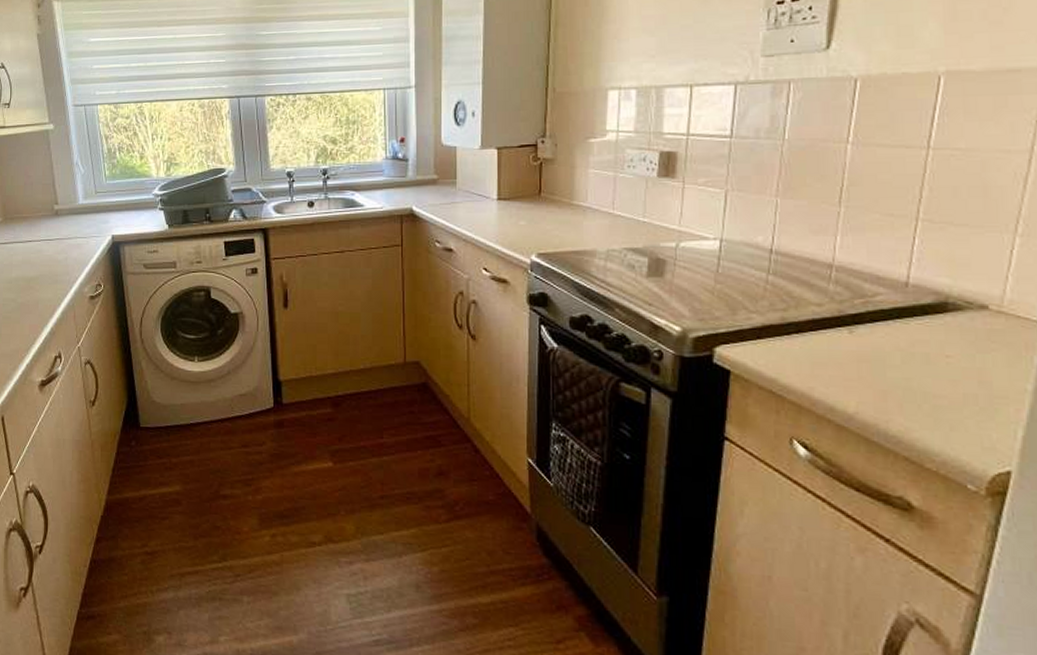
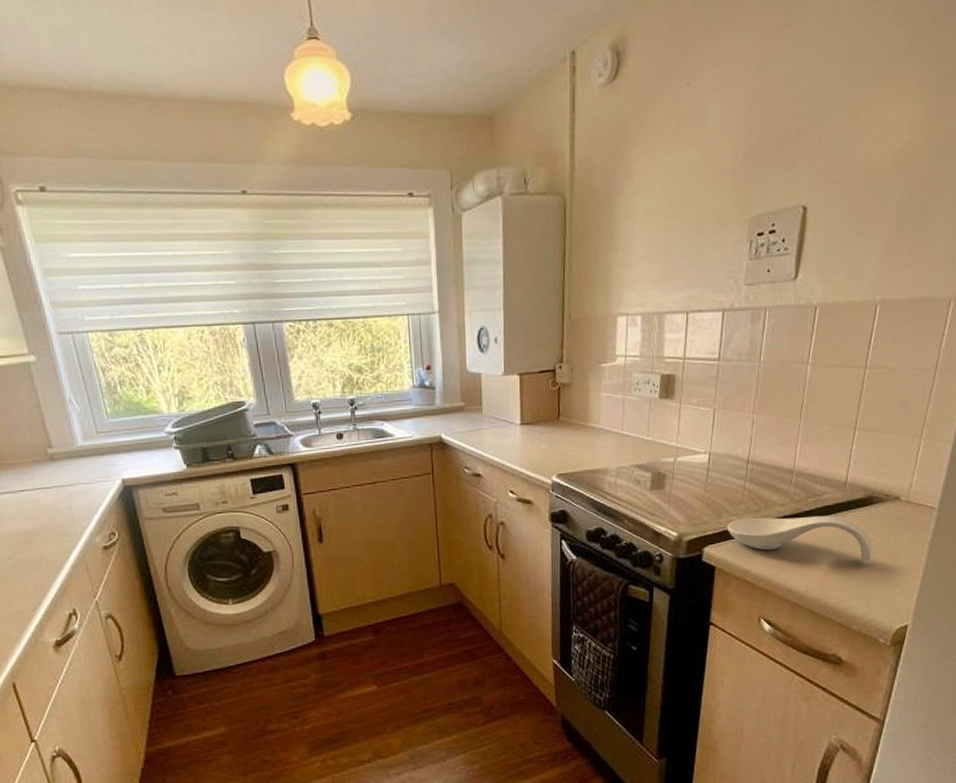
spoon rest: none [744,316,950,387] -> present [727,515,872,565]

